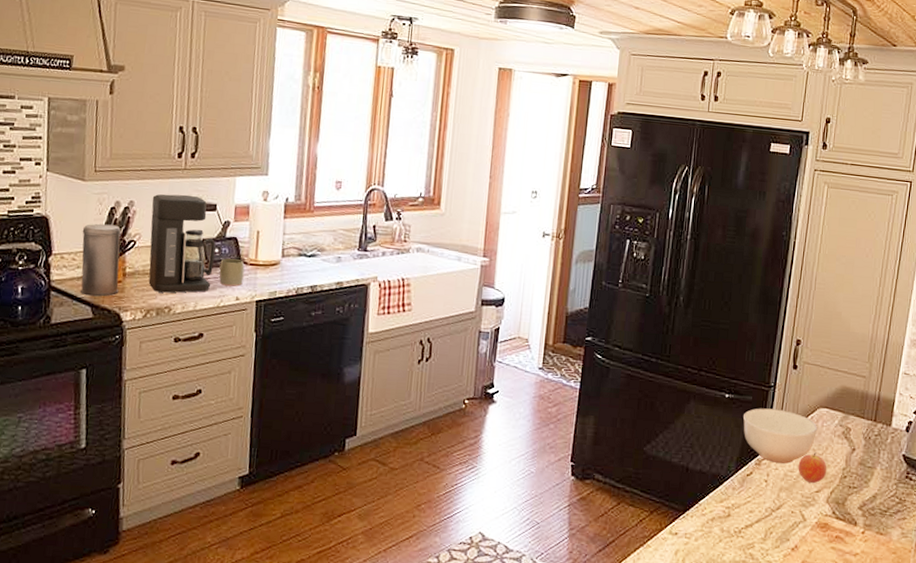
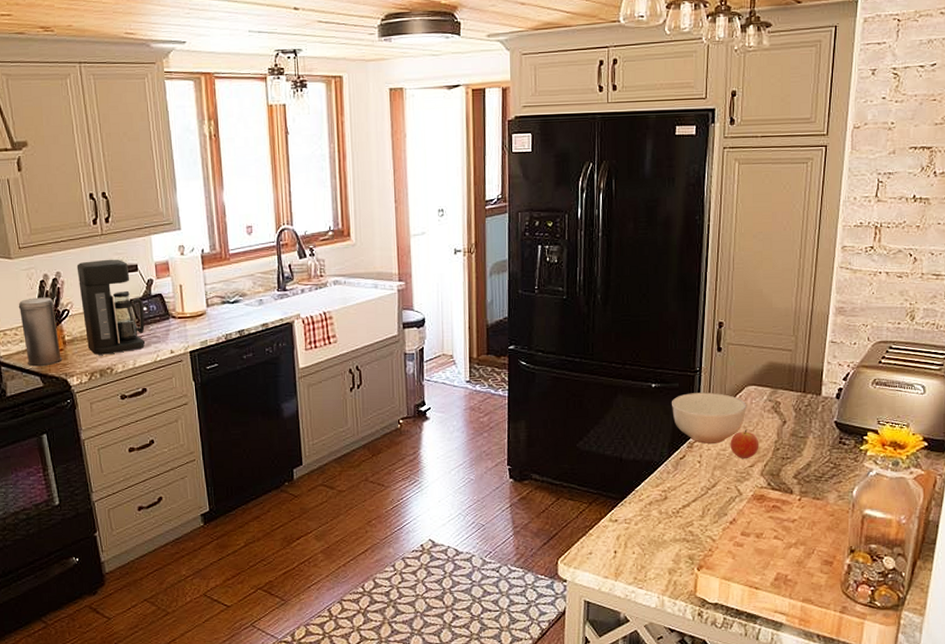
mug: present [219,258,245,287] -> none [150,315,175,341]

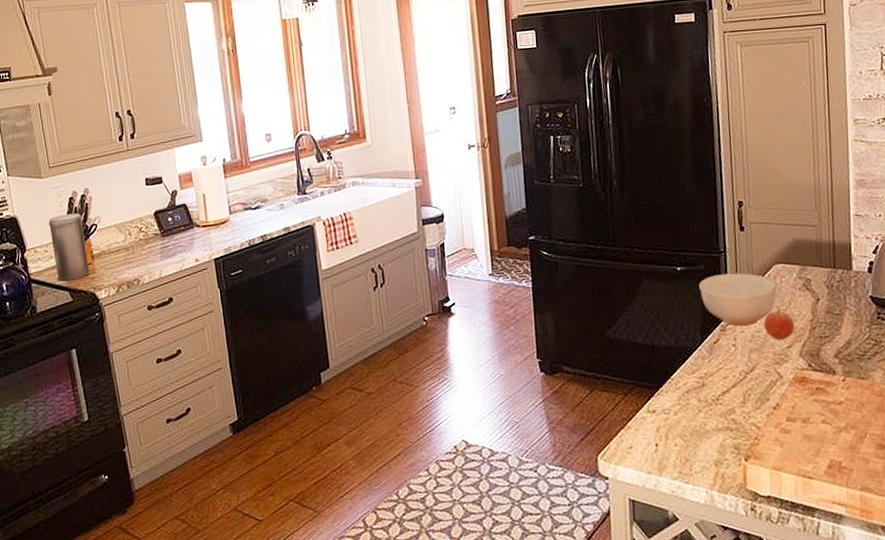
coffee maker: present [76,259,145,355] -> none [104,173,170,267]

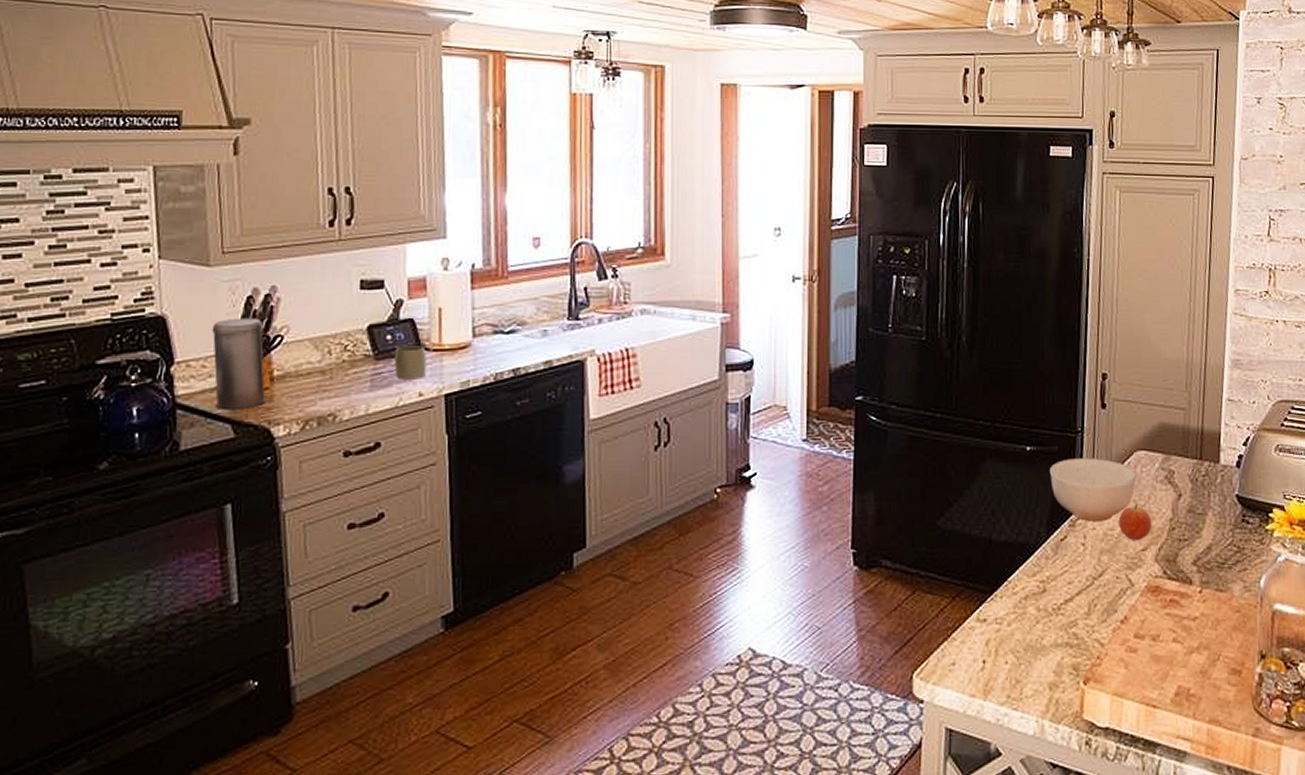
mug: none [175,224,199,250] -> present [394,346,426,380]

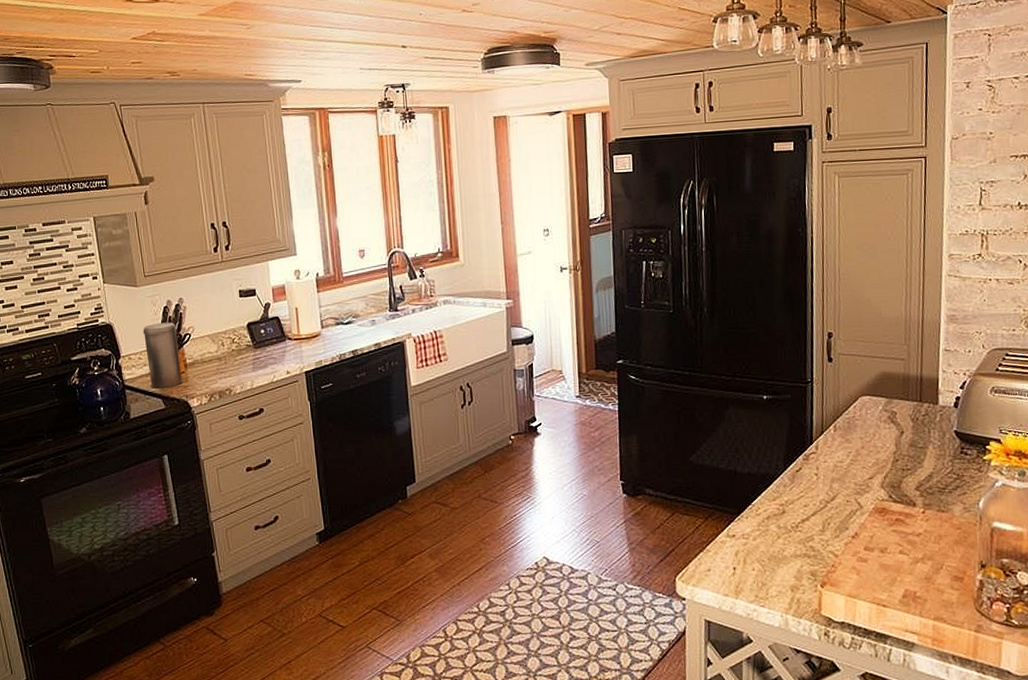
mug: present [394,346,426,380] -> none [267,336,291,362]
bowl: present [1049,458,1137,521] -> none [783,403,863,456]
fruit: present [1118,504,1152,541] -> none [847,440,878,471]

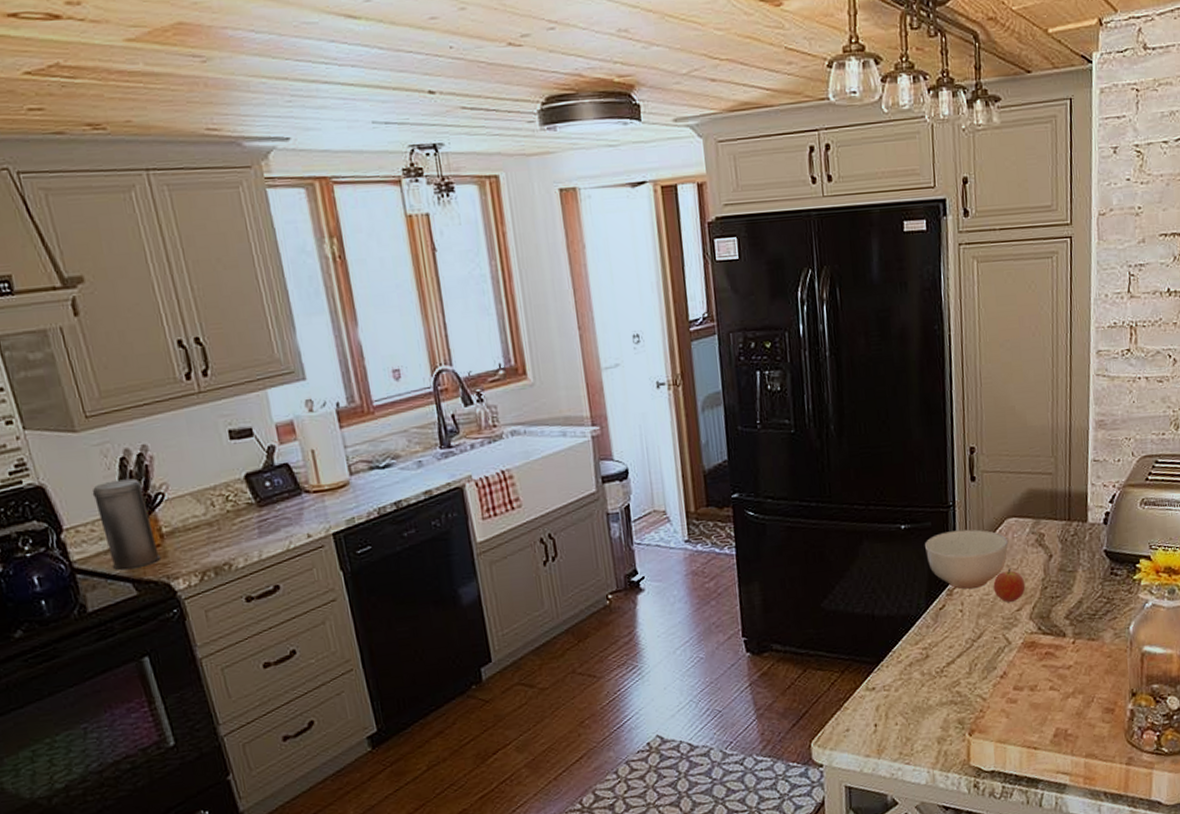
bowl: none [783,403,863,456] -> present [924,529,1009,589]
fruit: none [847,440,878,471] -> present [993,568,1026,603]

